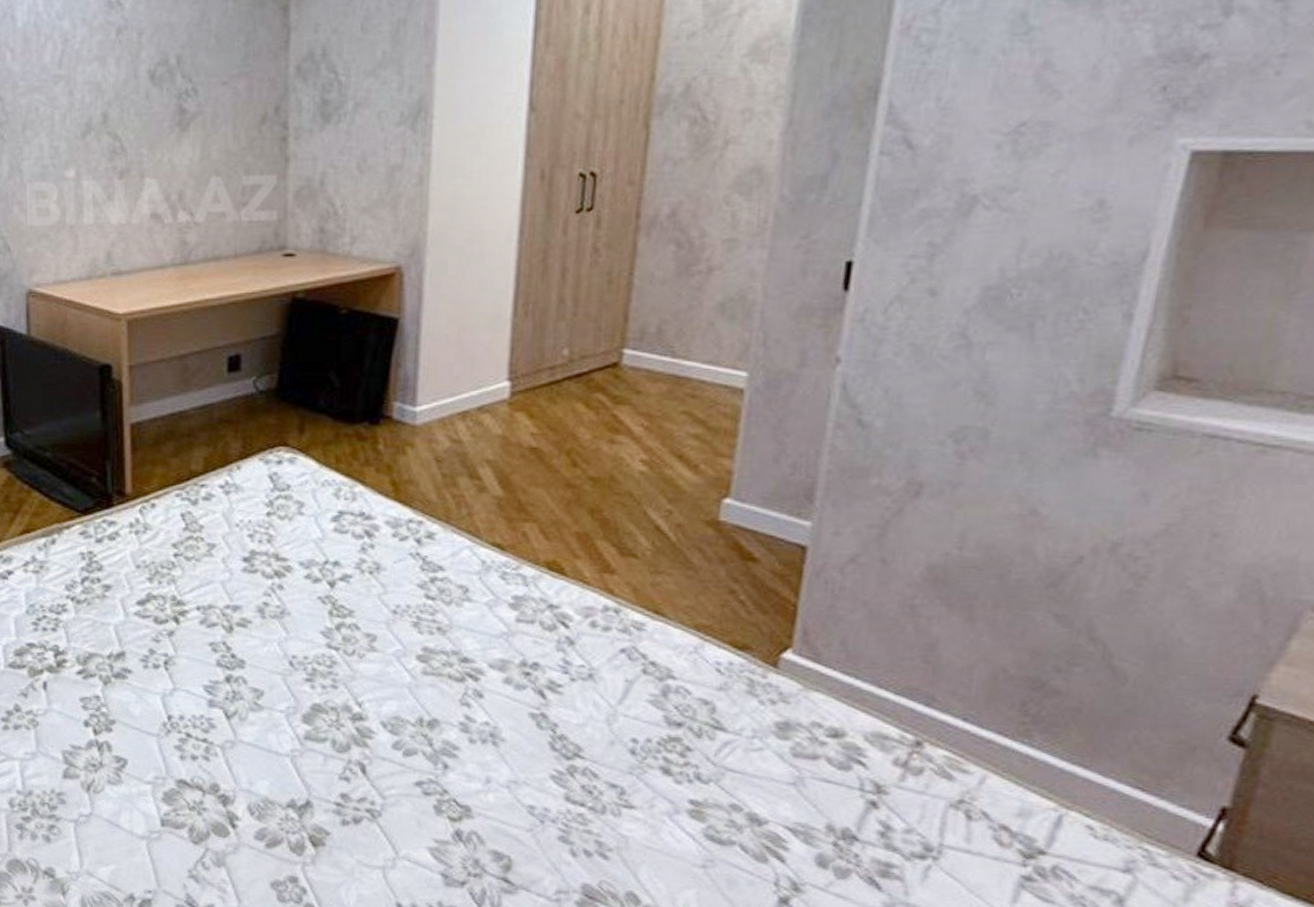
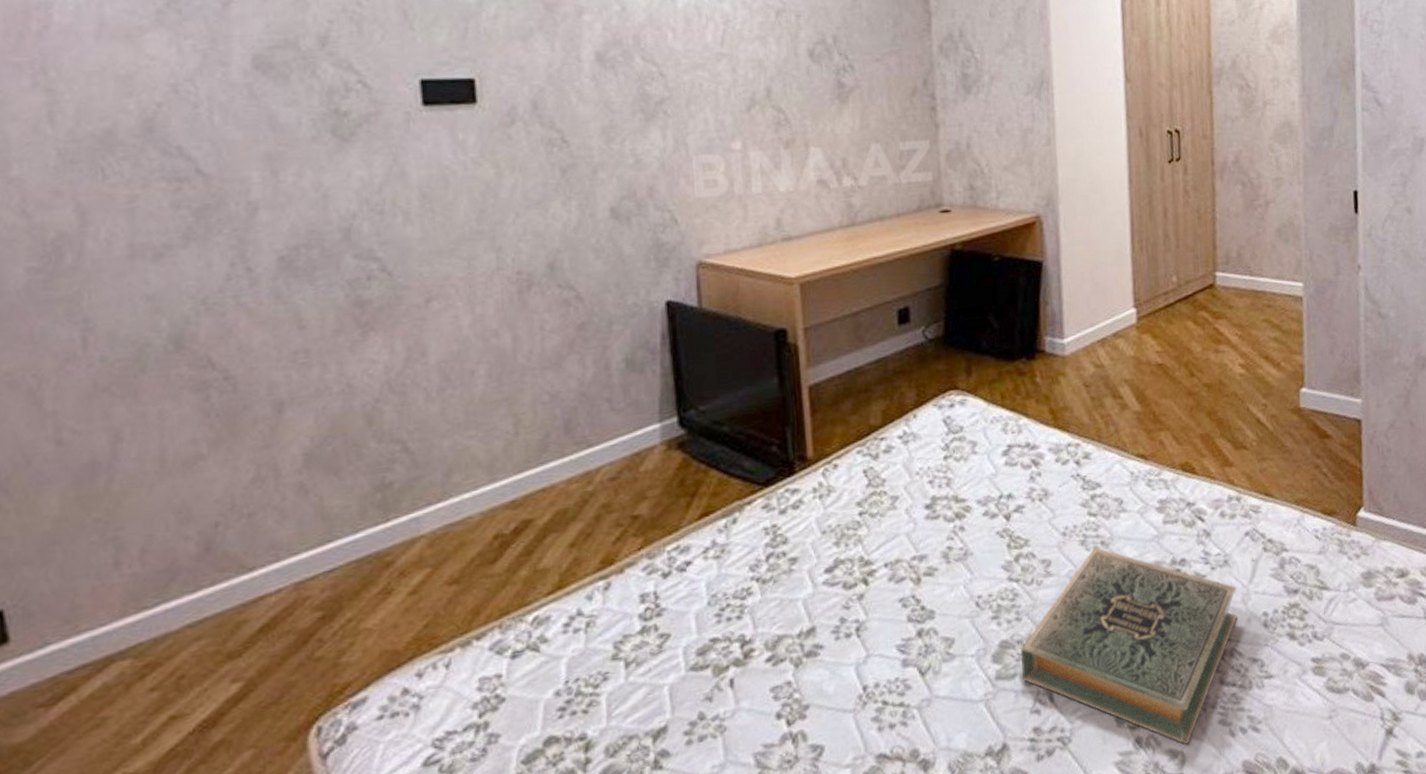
hardback book: none [333,631,601,851] -> present [1020,547,1238,745]

